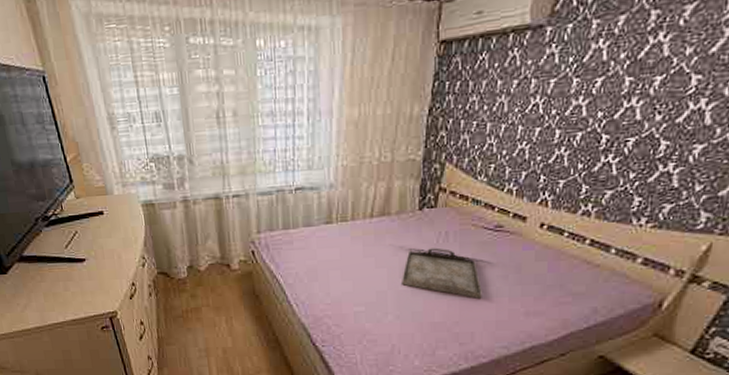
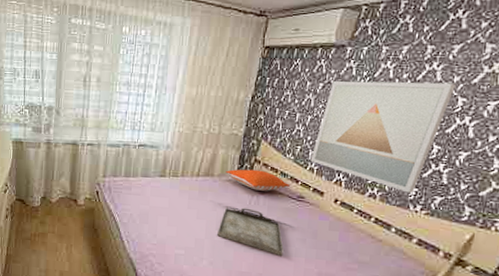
pillow: none [405,200,484,225] -> present [226,169,290,191]
wall art: none [508,56,690,204] -> present [310,81,457,193]

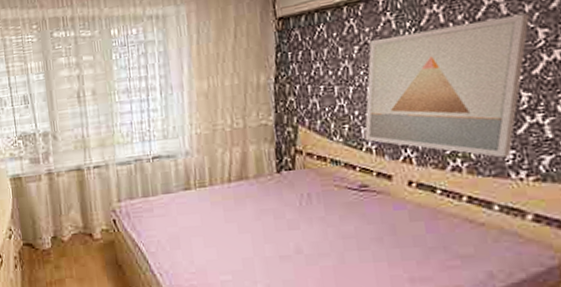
serving tray: present [217,207,284,256] -> none [267,210,358,264]
pillow: present [226,169,290,191] -> none [262,161,346,187]

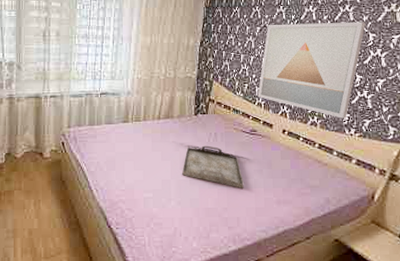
serving tray: none [267,210,358,264] -> present [182,145,244,188]

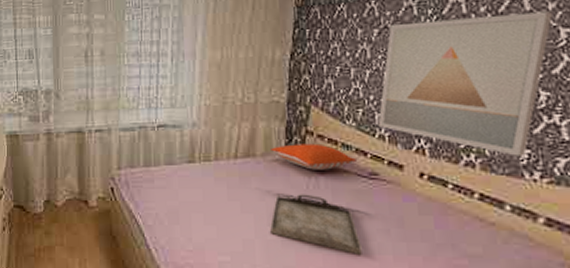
pillow: none [184,108,242,128] -> present [270,143,356,170]

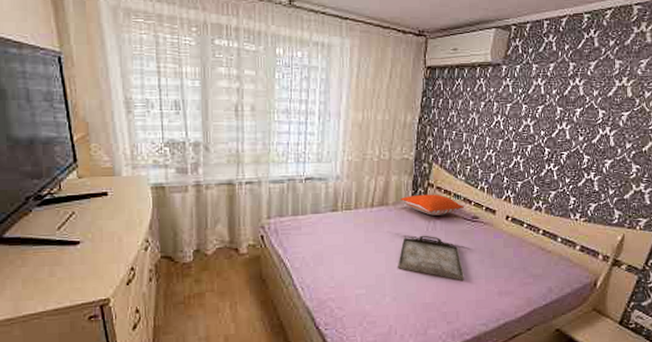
wall art: present [378,11,554,156] -> none [480,97,596,203]

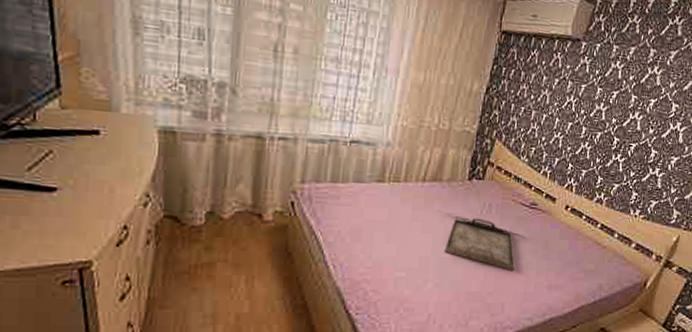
pillow: present [400,194,464,216] -> none [456,172,523,198]

